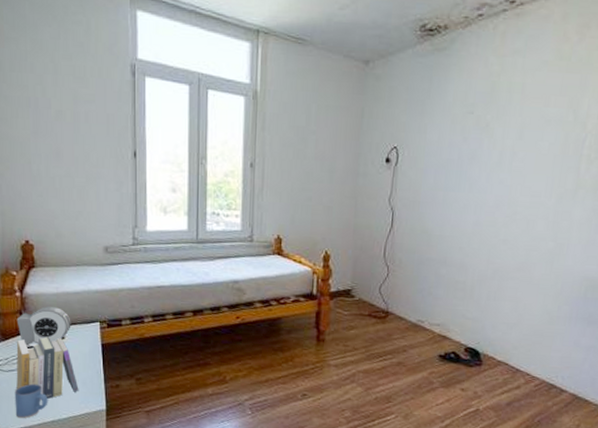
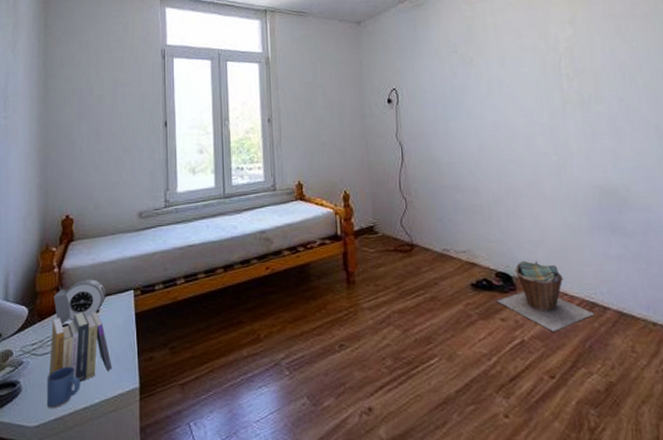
laundry basket: none [460,340,552,405] -> present [497,261,595,331]

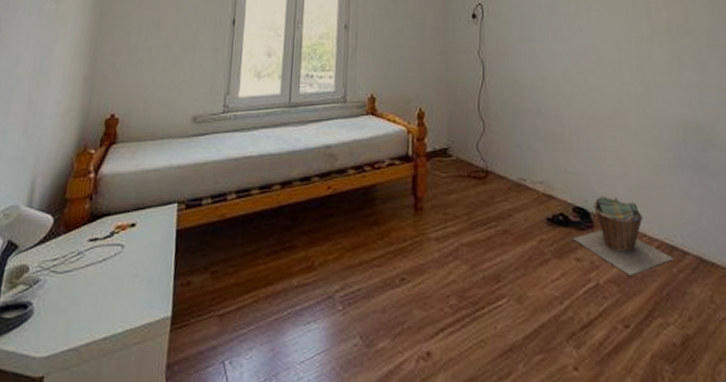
mug: present [46,366,81,408] -> none [60,287,104,336]
books: present [49,311,112,385] -> none [68,224,143,310]
alarm clock: present [53,279,106,324] -> none [84,188,146,238]

